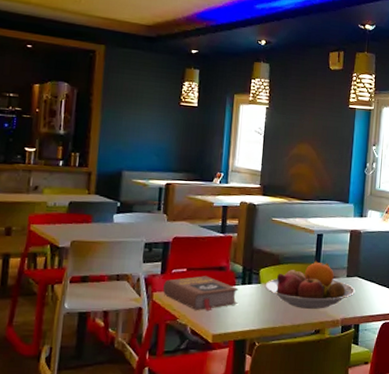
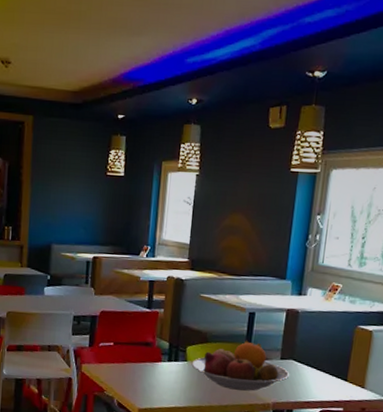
book: present [162,276,239,310] -> none [90,350,165,385]

